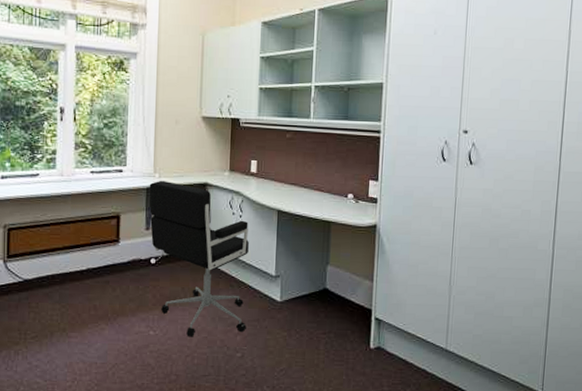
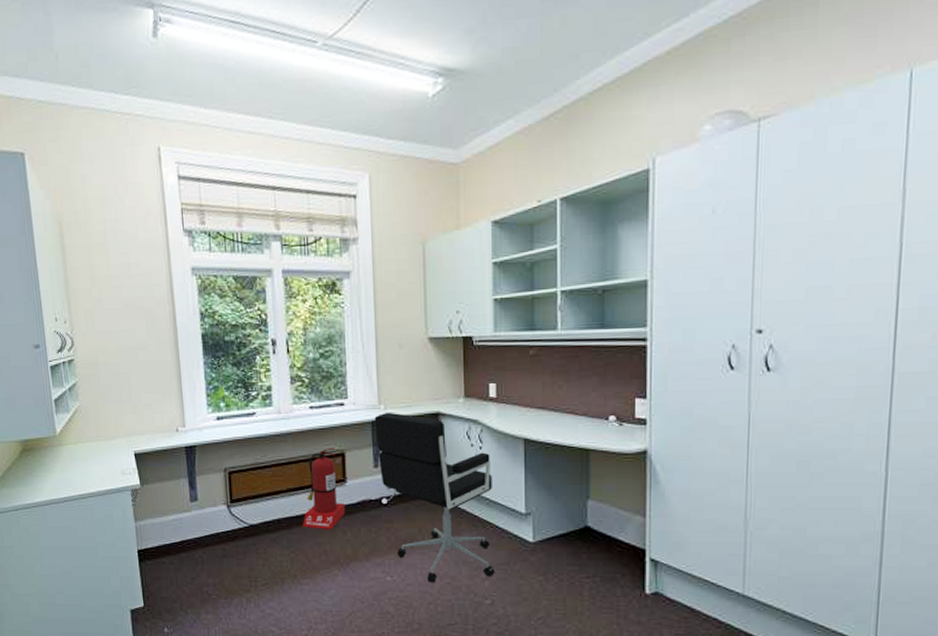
fire extinguisher: none [75,210,116,286] -> present [303,447,345,530]

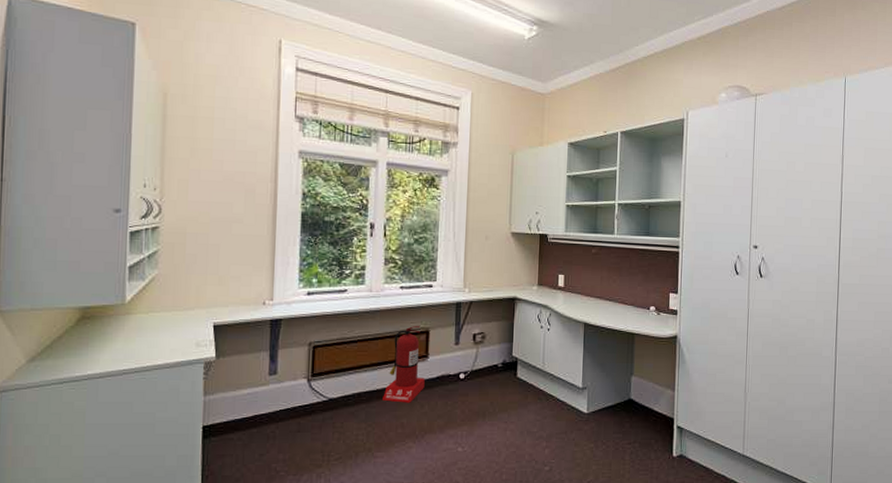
office chair: present [374,412,495,583] -> none [458,295,557,452]

